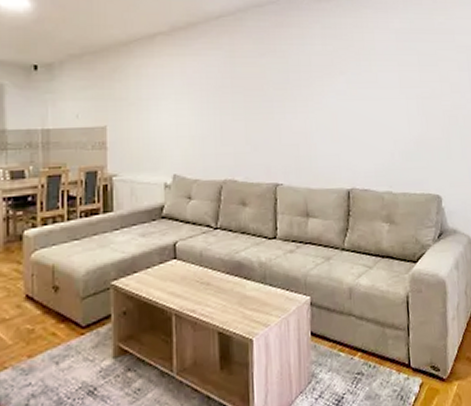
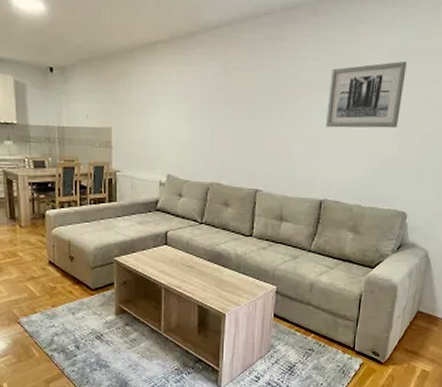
wall art: none [341,41,417,111] -> present [325,61,407,128]

